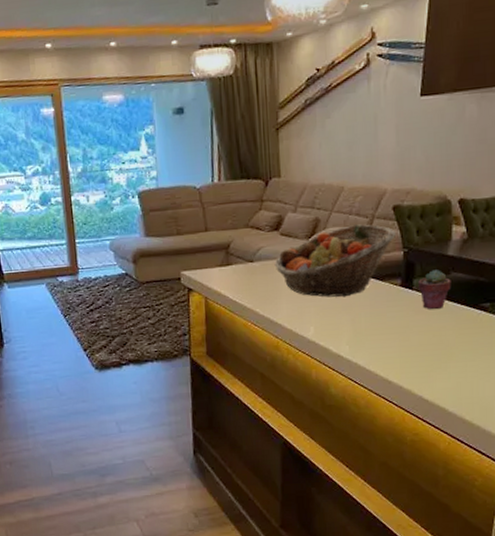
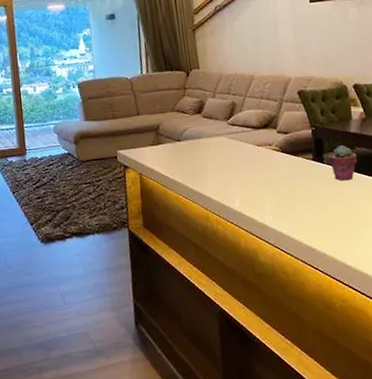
fruit basket: present [274,224,396,298] -> none [199,107,303,172]

